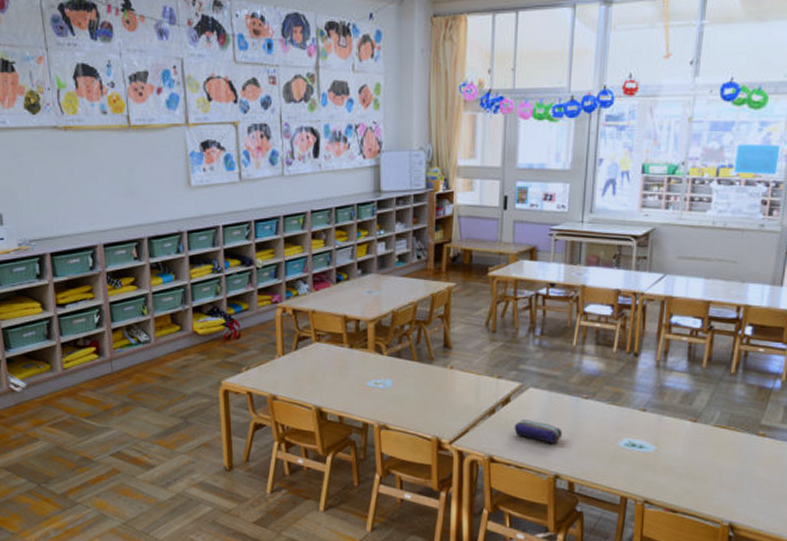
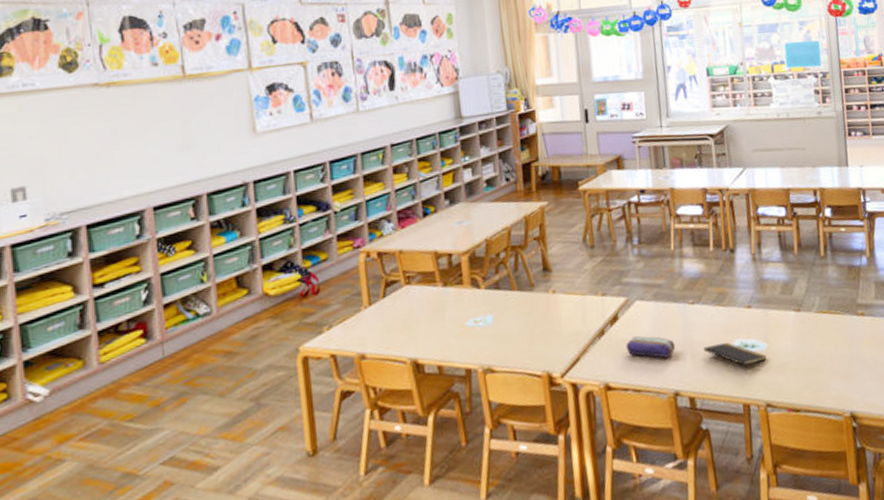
notepad: none [589,438,653,468] -> present [703,342,767,372]

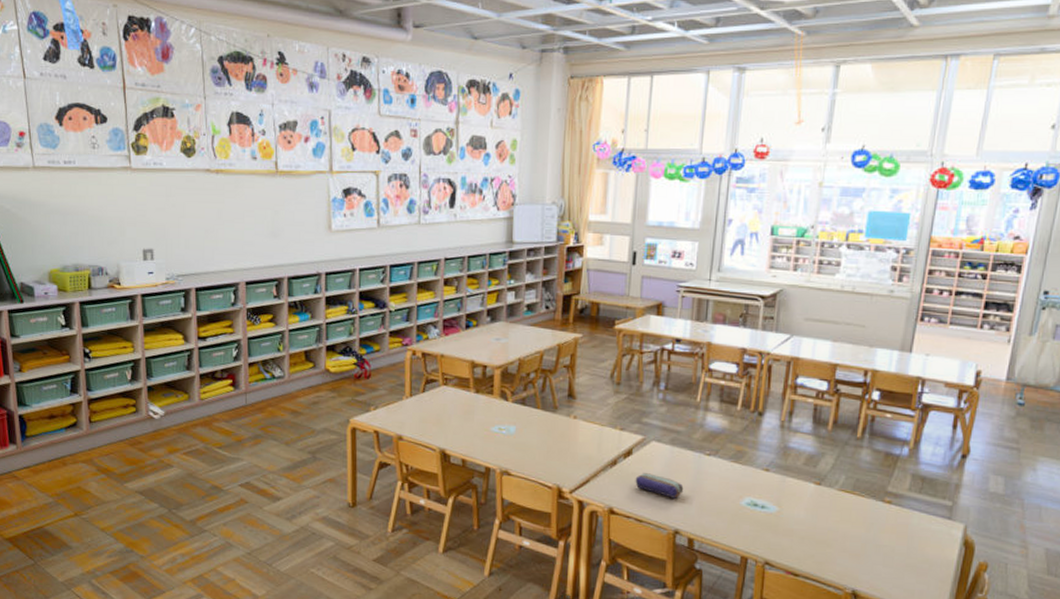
notepad: present [703,342,767,372] -> none [711,497,775,528]

